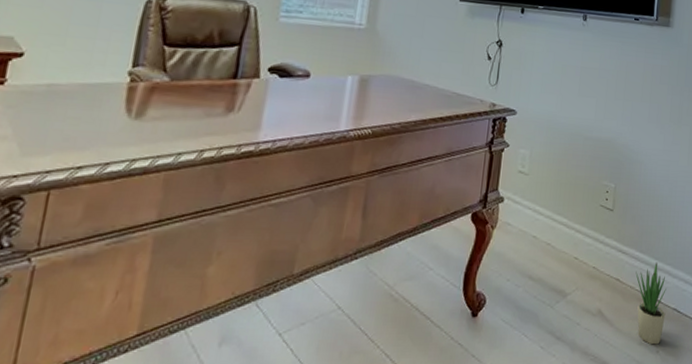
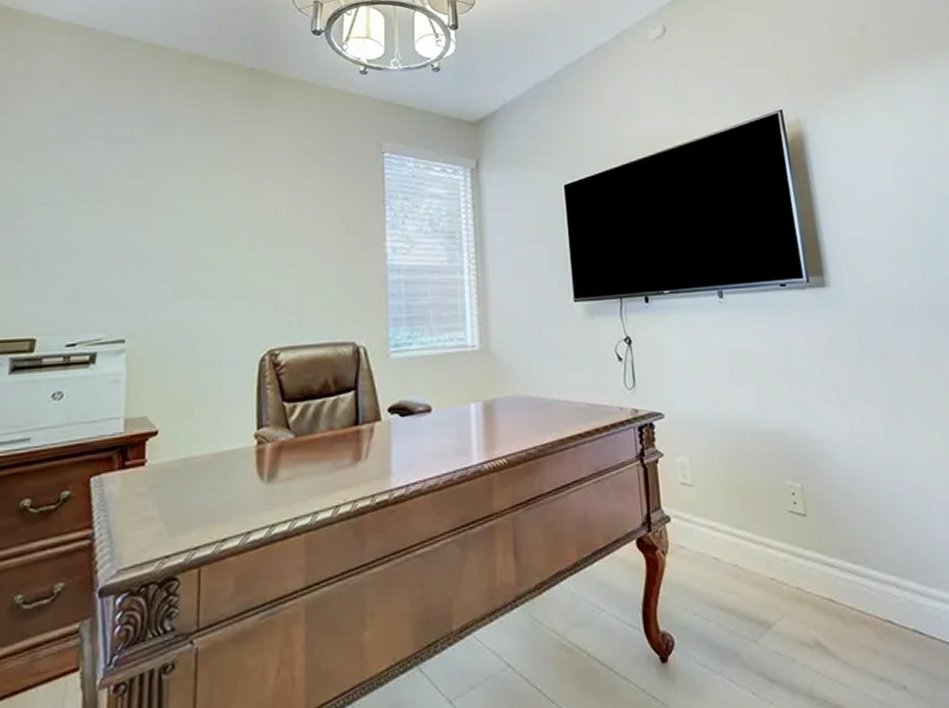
potted plant: present [635,262,666,345] -> none [852,572,906,679]

